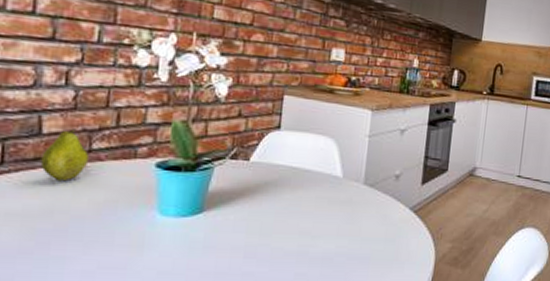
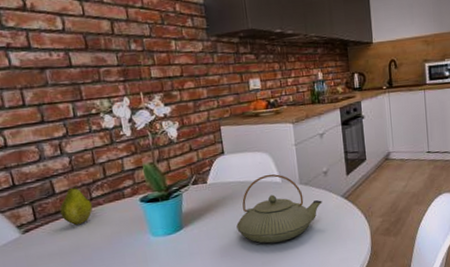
teapot: none [273,164,386,251] -> present [236,174,322,244]

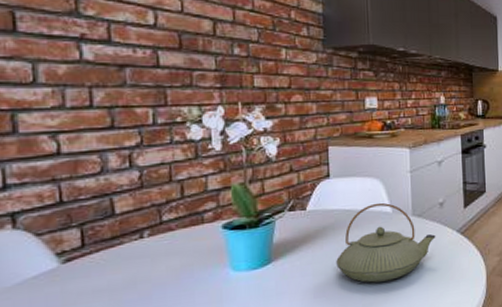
fruit: present [60,185,93,226] -> none [118,205,162,255]

